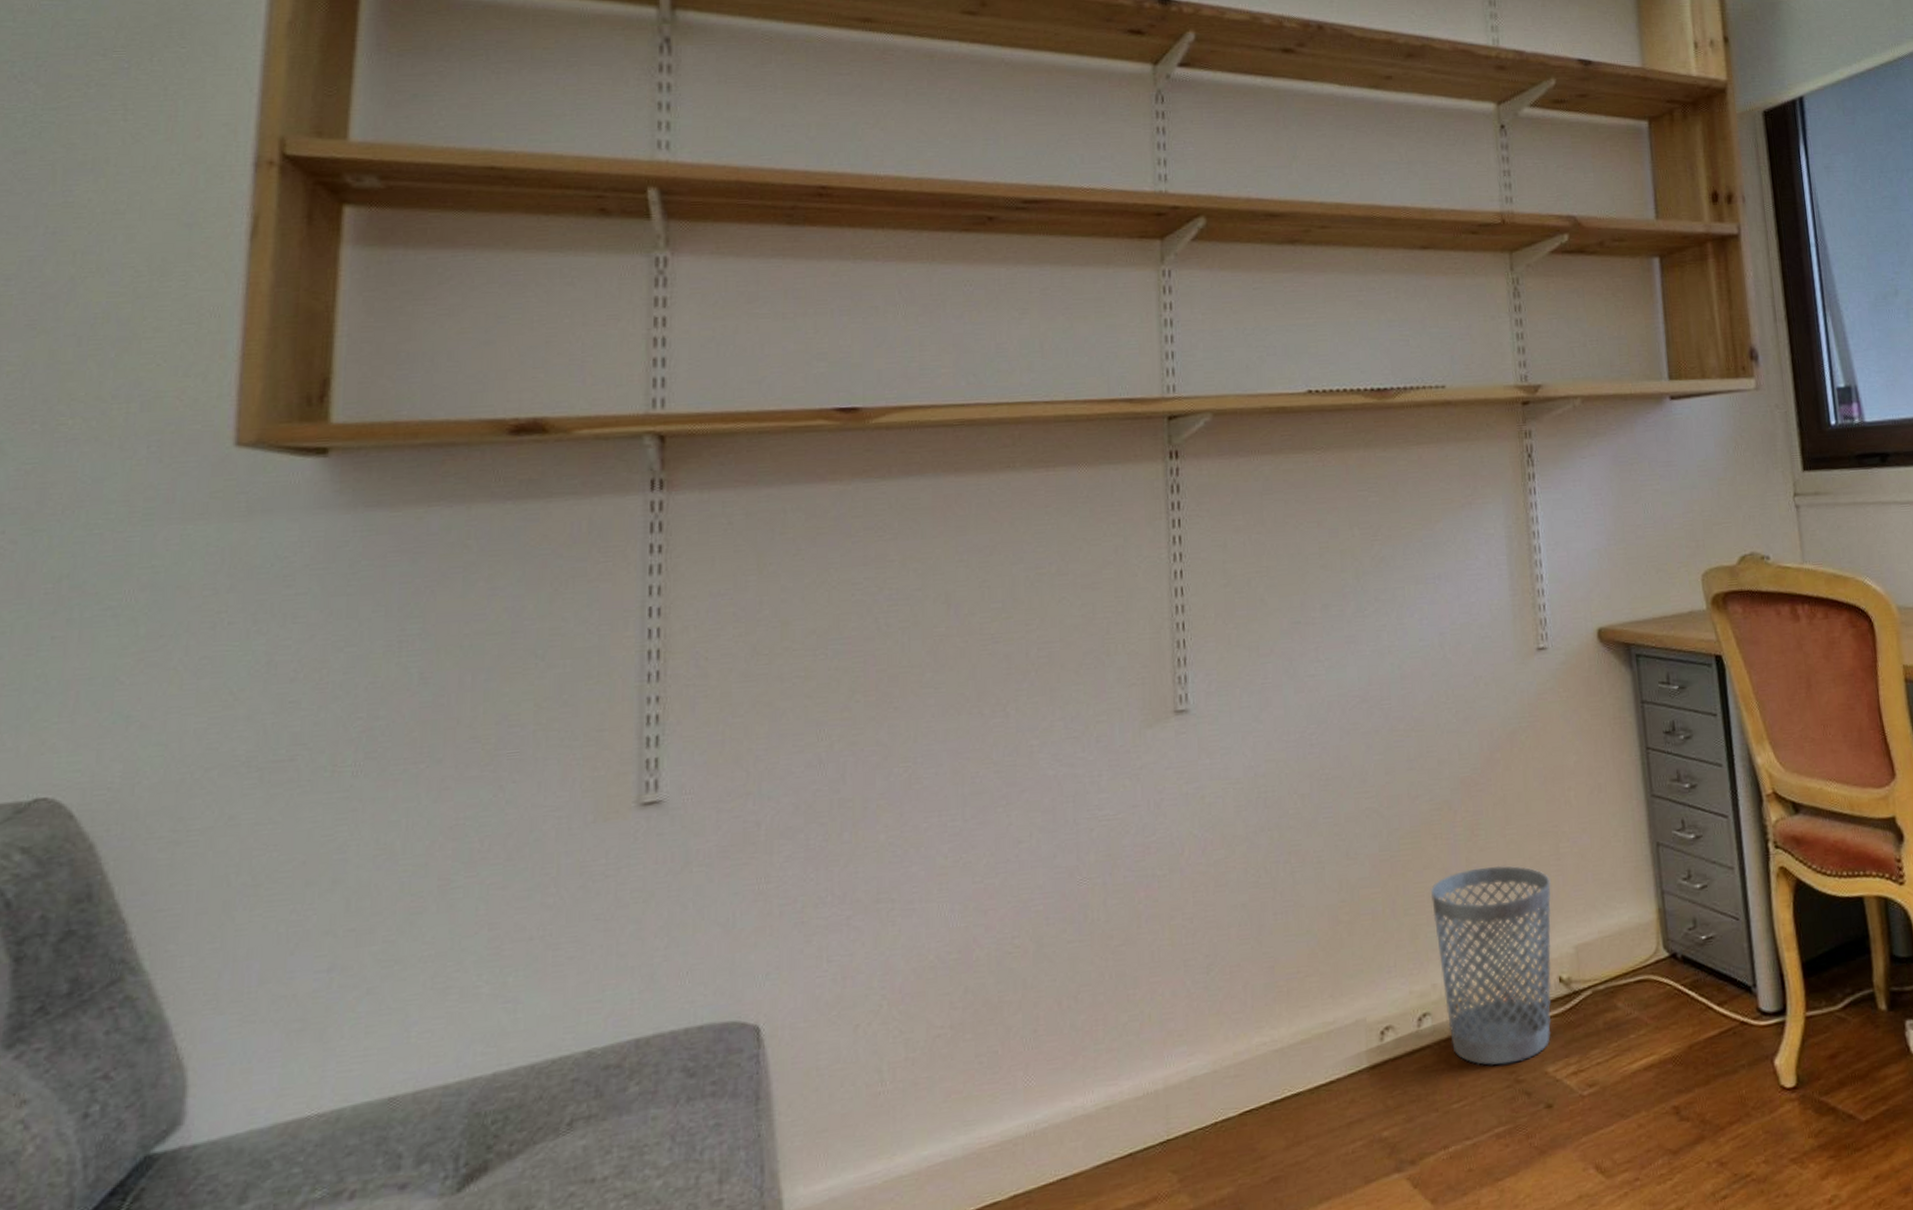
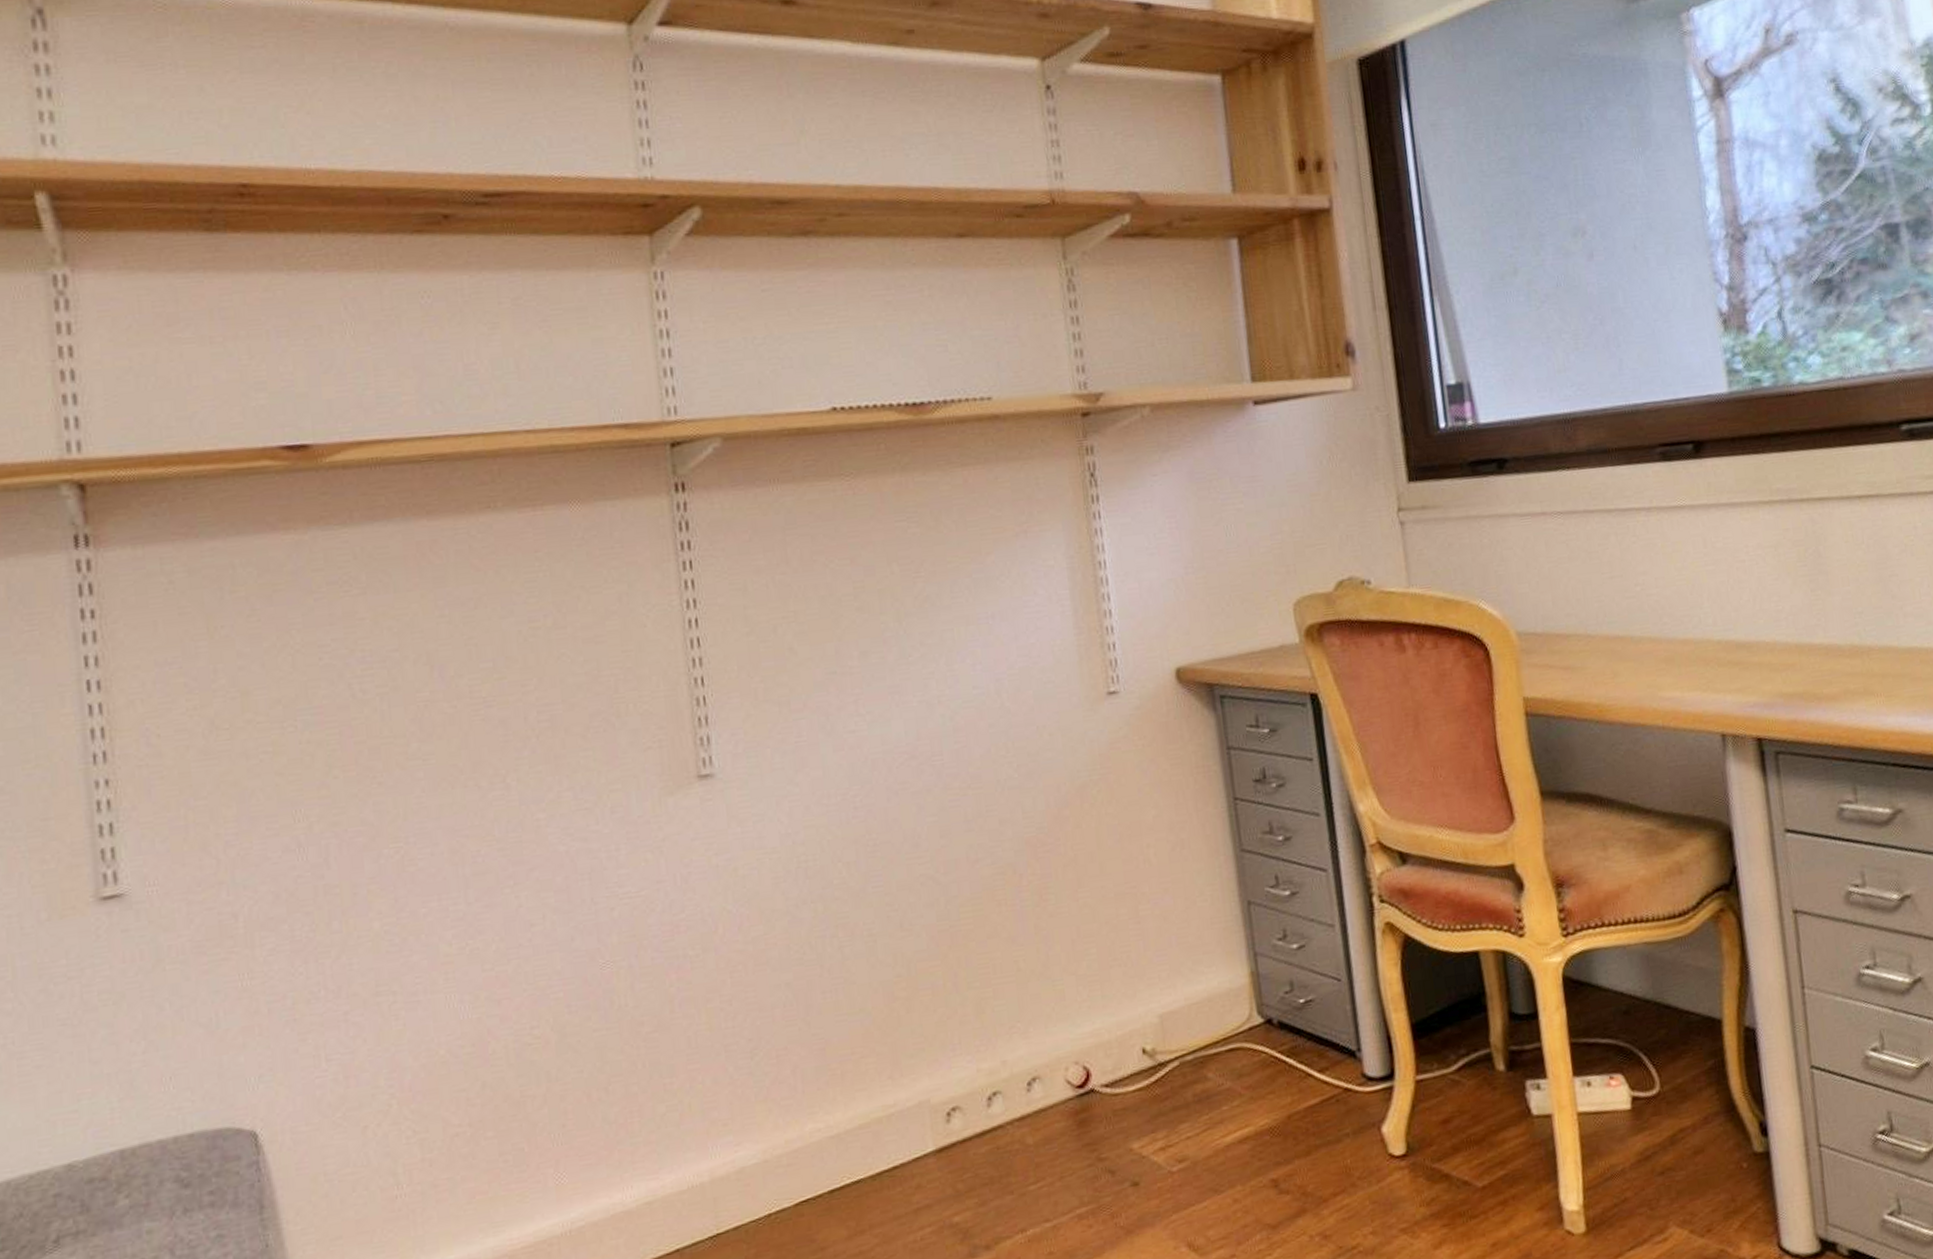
wastebasket: present [1430,865,1552,1065] -> none [995,931,1136,1144]

